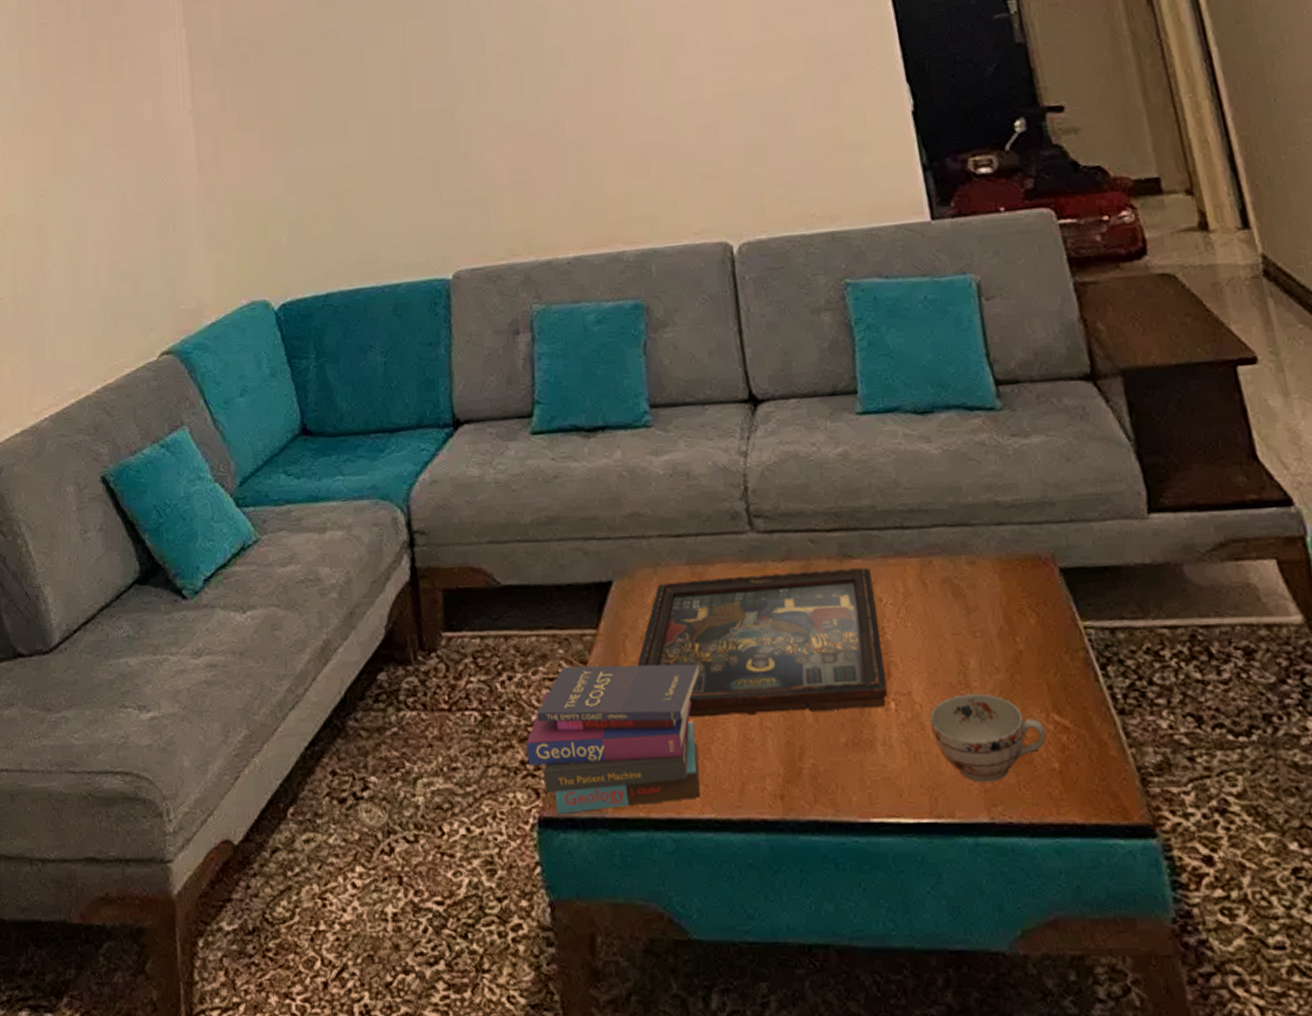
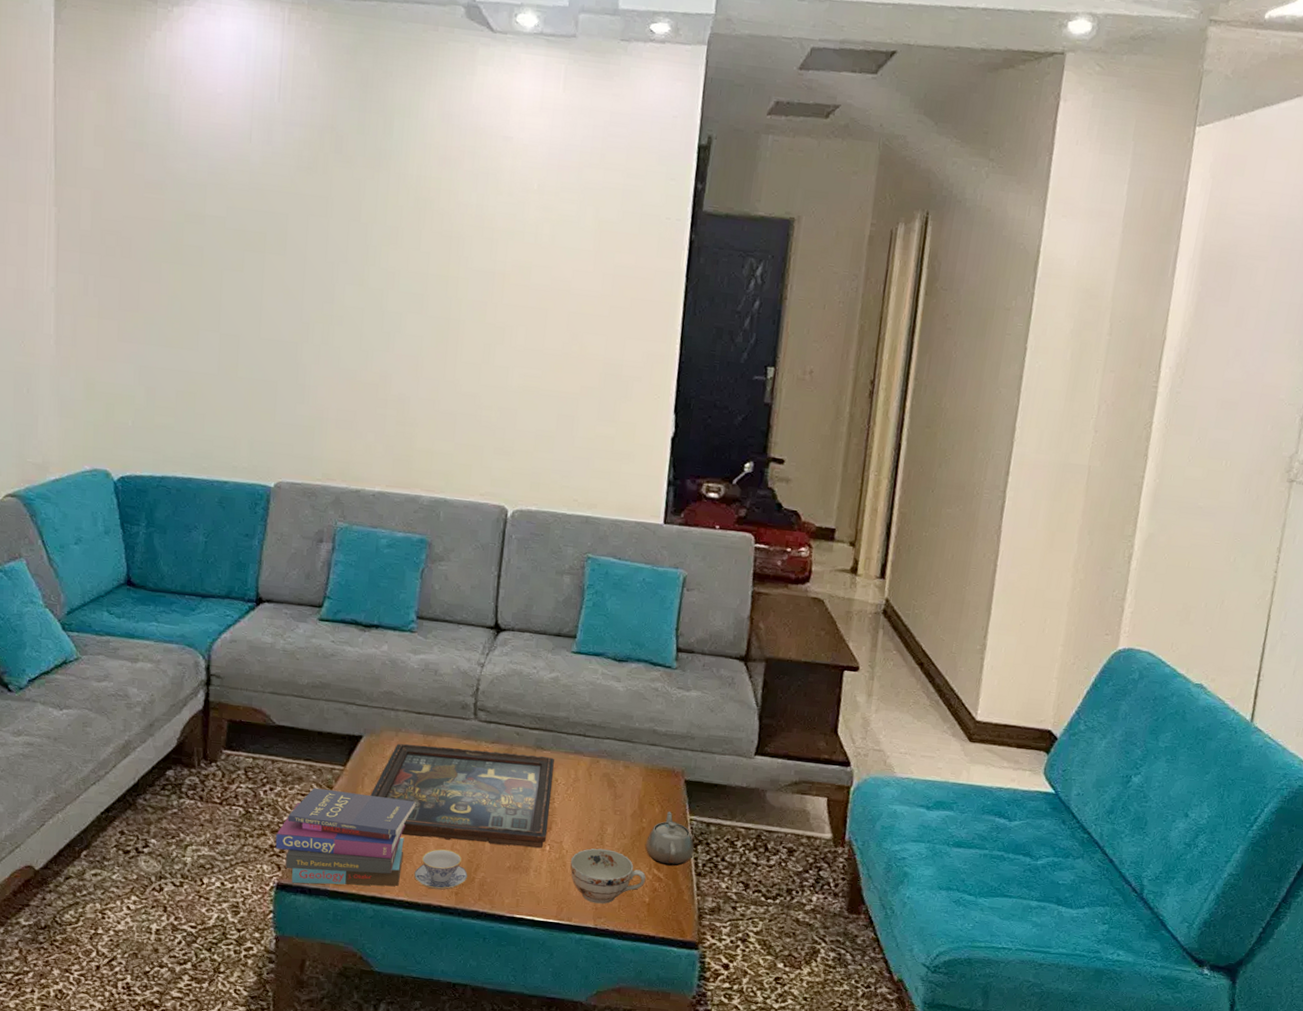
teacup: none [717,729,792,796] -> present [414,848,468,890]
teapot: none [1028,620,1105,705] -> present [644,811,695,866]

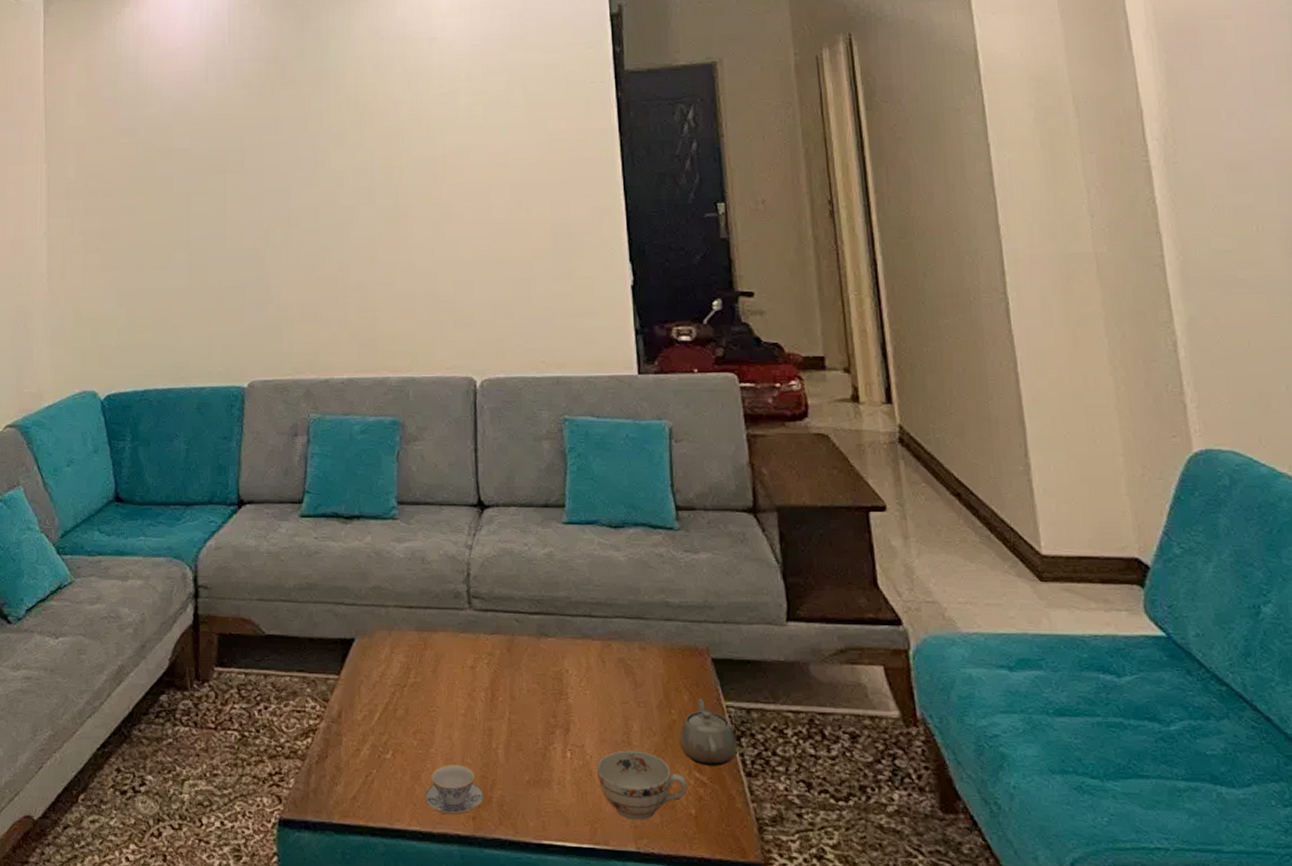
books: present [275,787,416,886] -> none [274,702,418,818]
decorative tray: present [370,743,554,849] -> none [368,643,566,756]

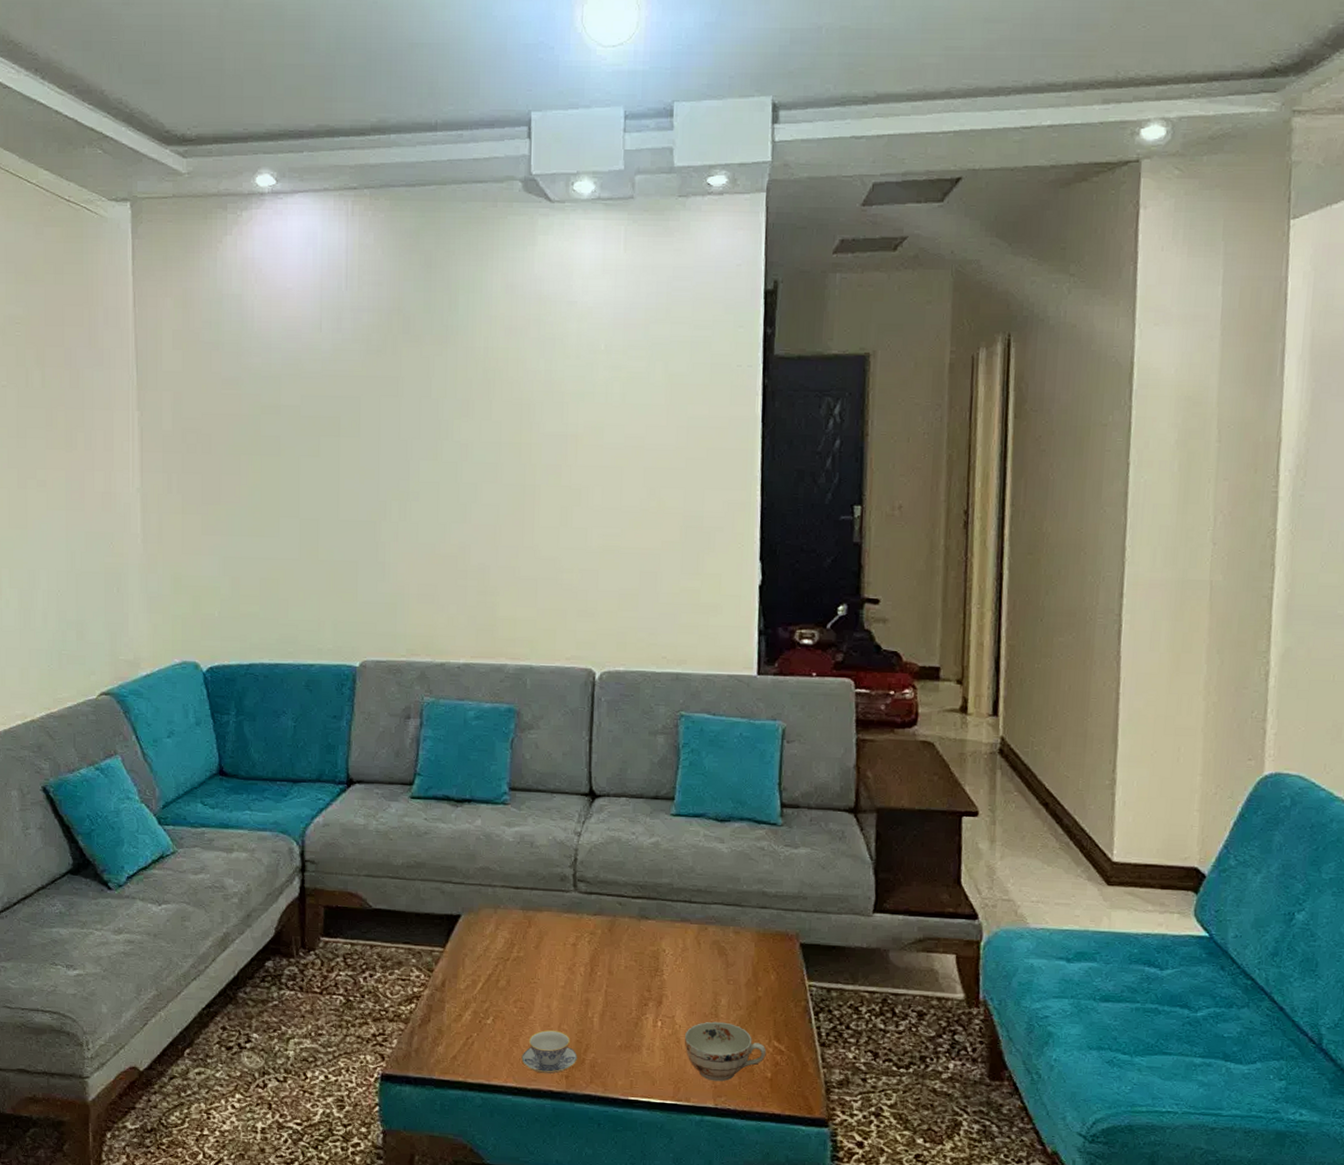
teapot: present [679,698,738,766] -> none [762,978,816,1037]

